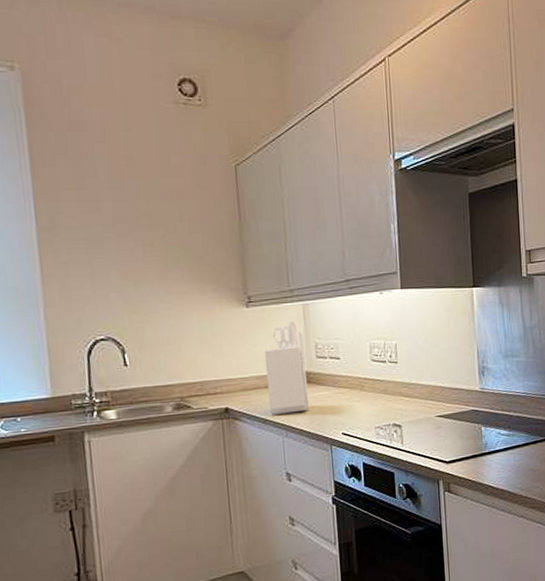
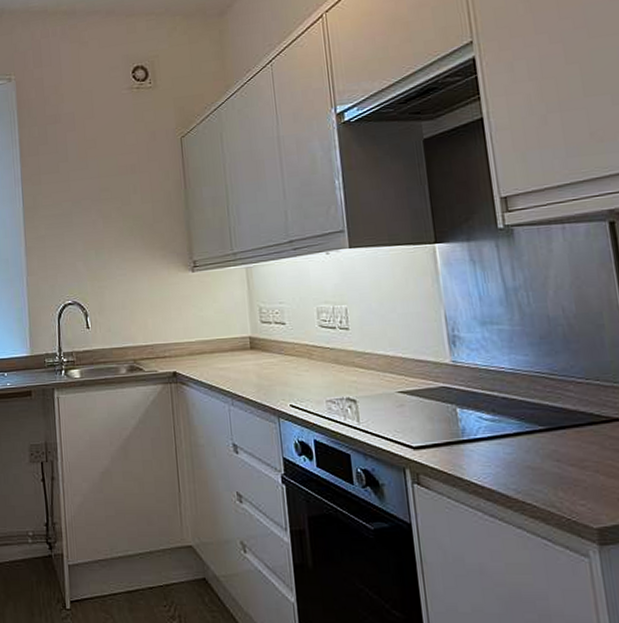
knife block: present [264,322,310,415] -> none [209,285,255,381]

